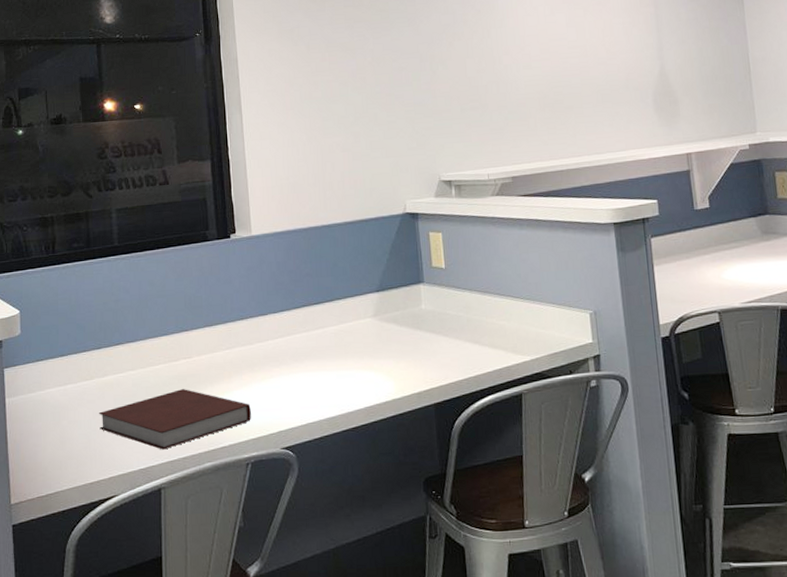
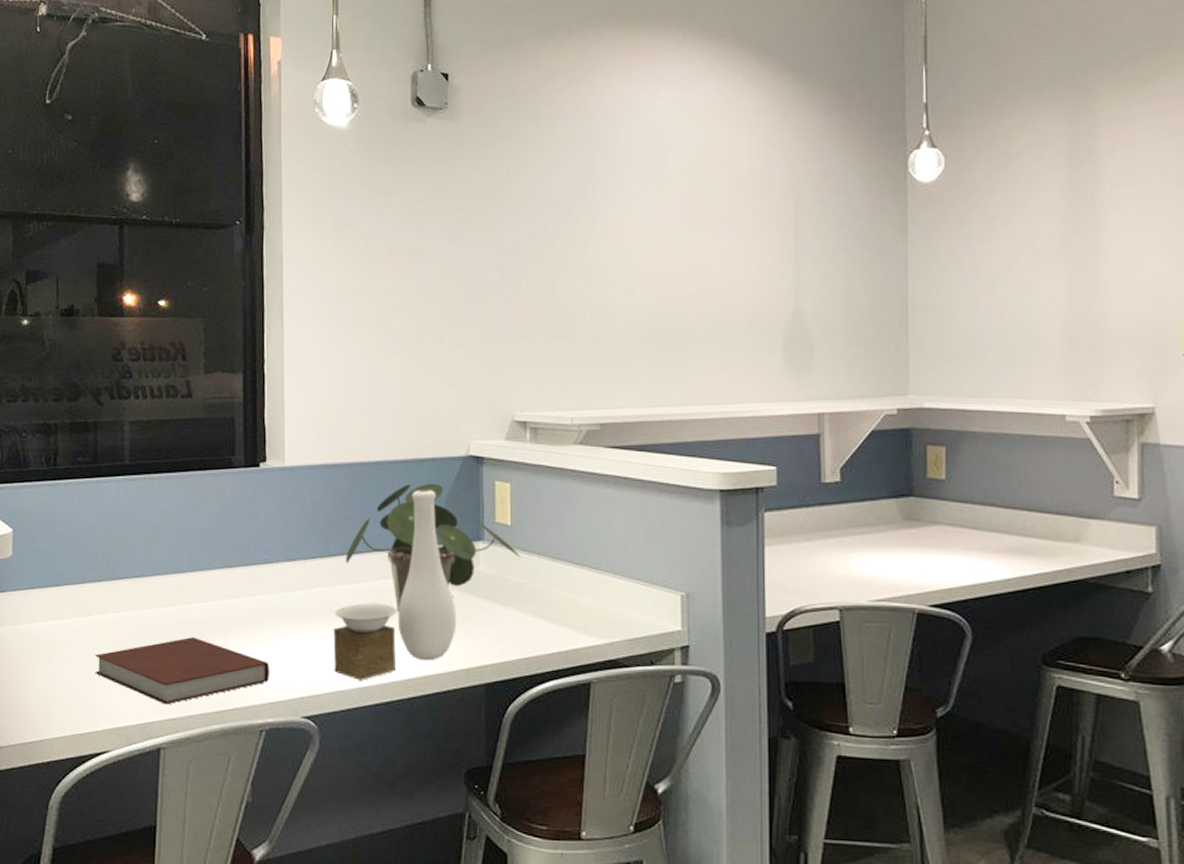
vase: none [303,245,407,412] -> present [333,490,457,680]
potted plant: none [308,238,456,350] -> present [345,483,522,612]

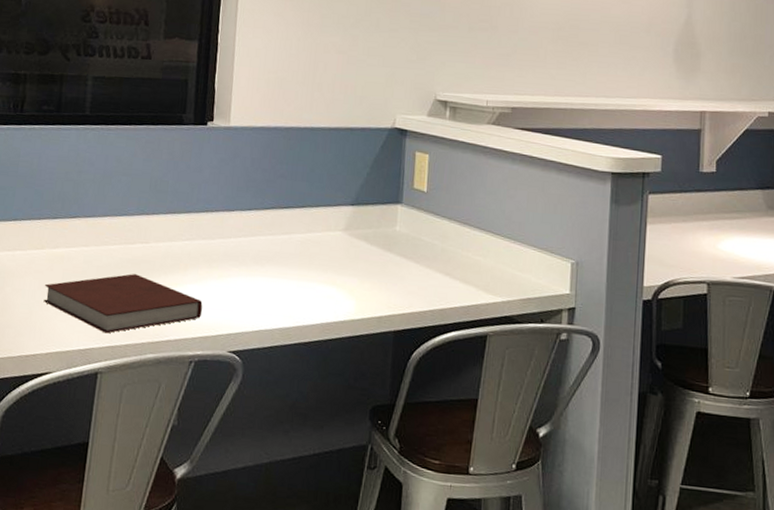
vase: present [333,490,457,680] -> none [260,155,373,322]
potted plant: present [345,483,522,612] -> none [277,149,434,262]

